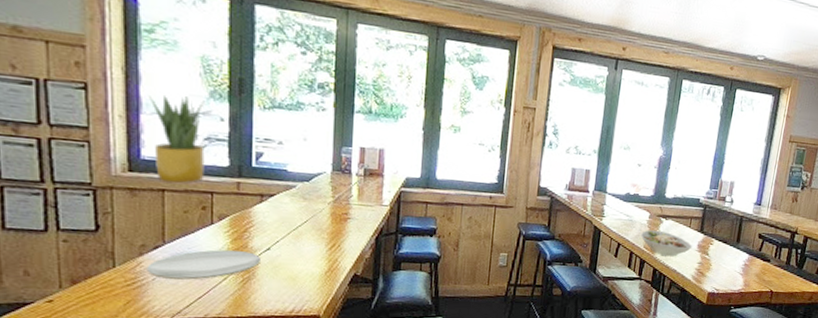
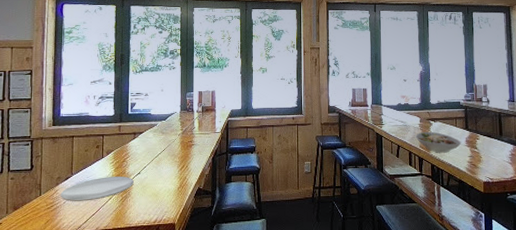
planter: present [149,96,205,184] -> none [67,71,100,131]

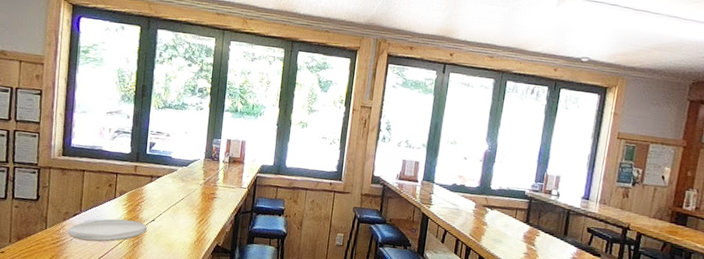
salad: present [416,131,462,153] -> none [467,218,518,246]

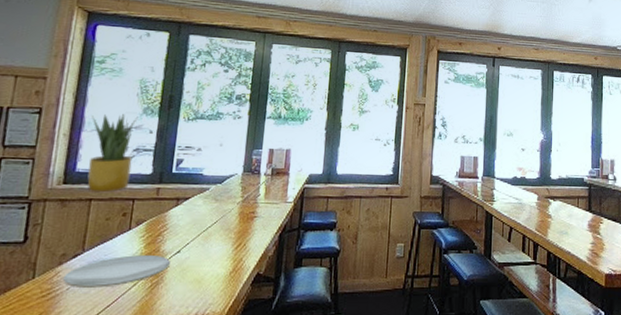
planter: none [80,99,118,166] -> present [87,114,138,193]

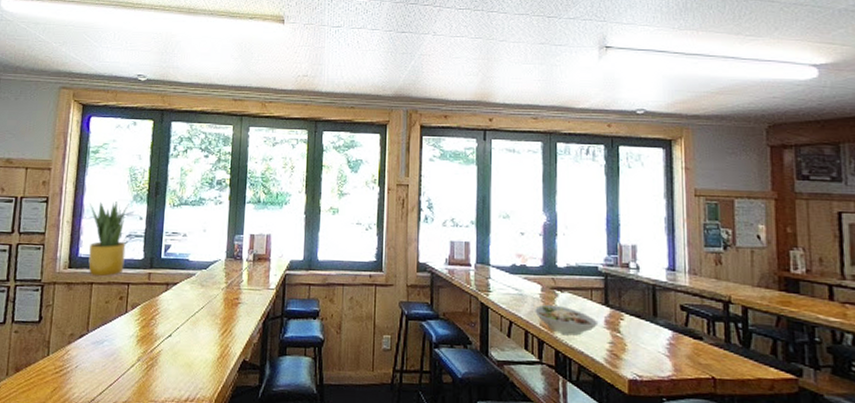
plate: present [63,255,170,288] -> none [72,337,163,367]
salad: none [532,211,583,238] -> present [535,304,599,336]

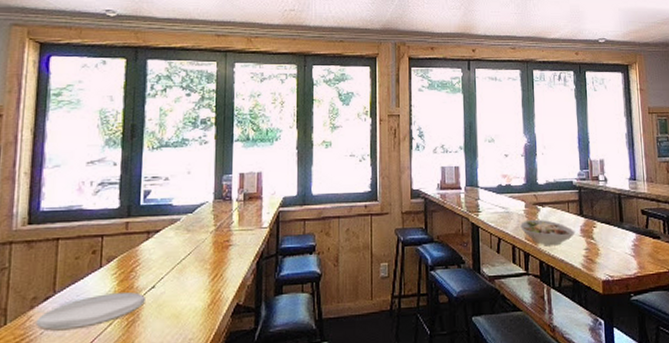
plate: none [72,337,163,367] -> present [36,292,145,331]
planter: present [88,202,129,277] -> none [52,148,100,231]

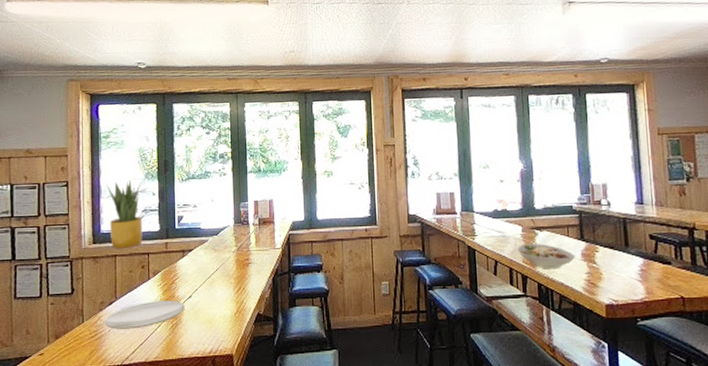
planter: none [52,148,100,231] -> present [106,181,143,250]

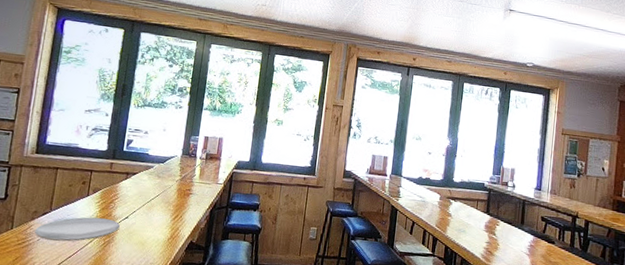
planter: present [106,181,143,250] -> none [55,97,97,164]
salad: present [517,243,576,270] -> none [433,210,480,236]

